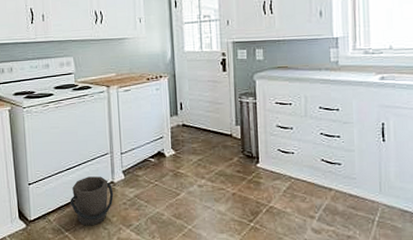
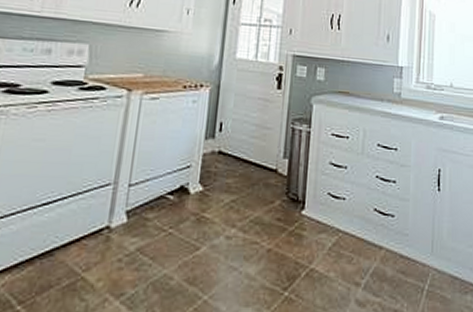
bucket: present [70,176,114,226] -> none [35,217,107,295]

